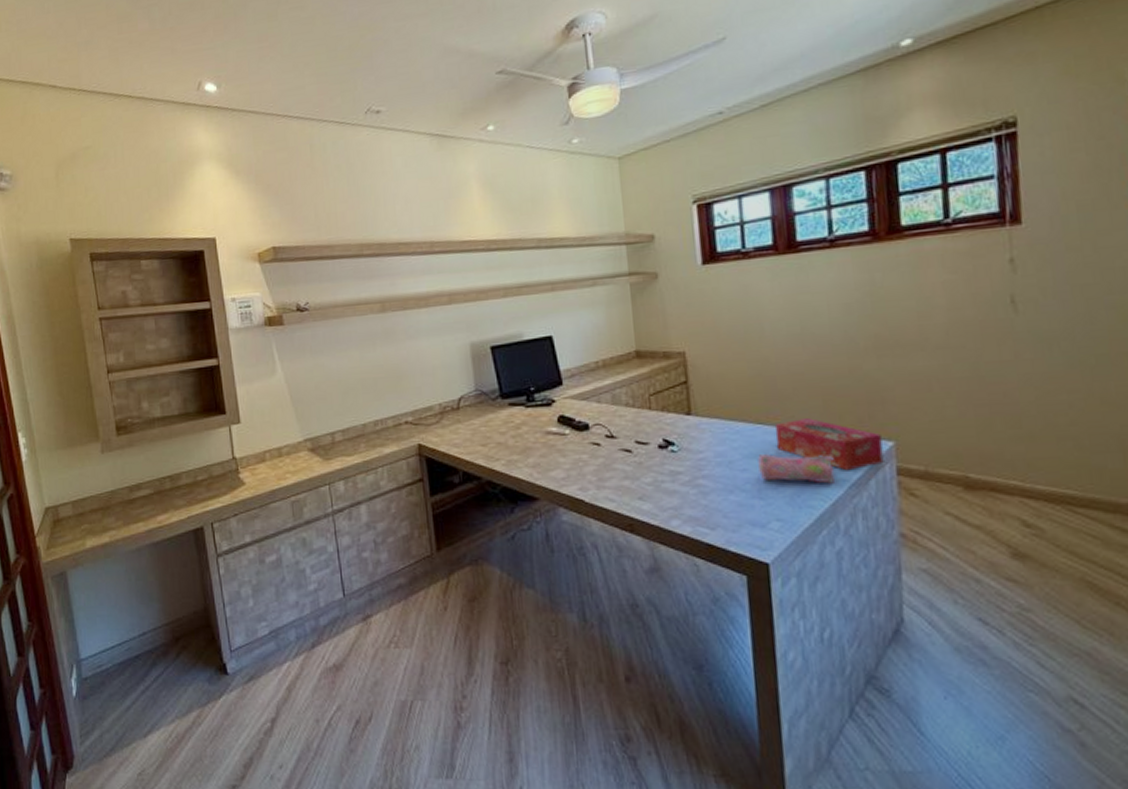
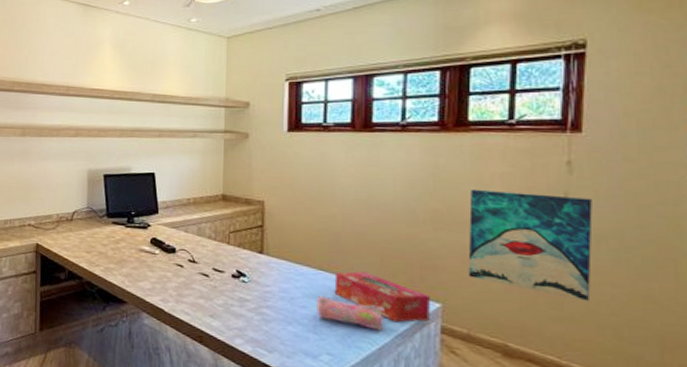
wall art: none [912,298,1048,415] -> present [468,188,593,302]

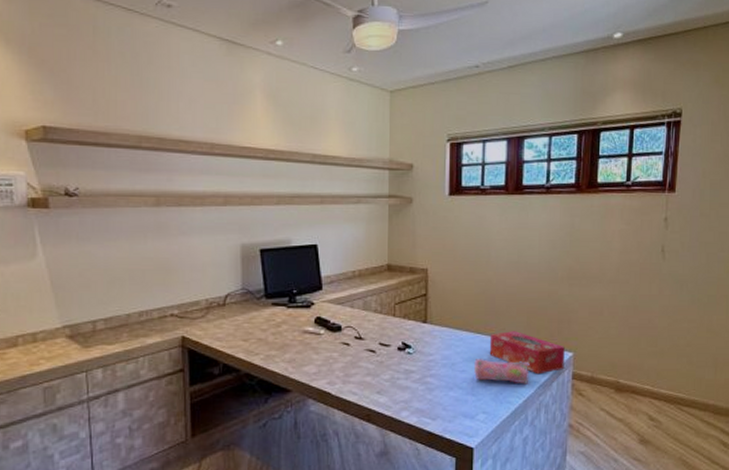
wall art: present [468,188,593,302] -> none [593,246,679,337]

